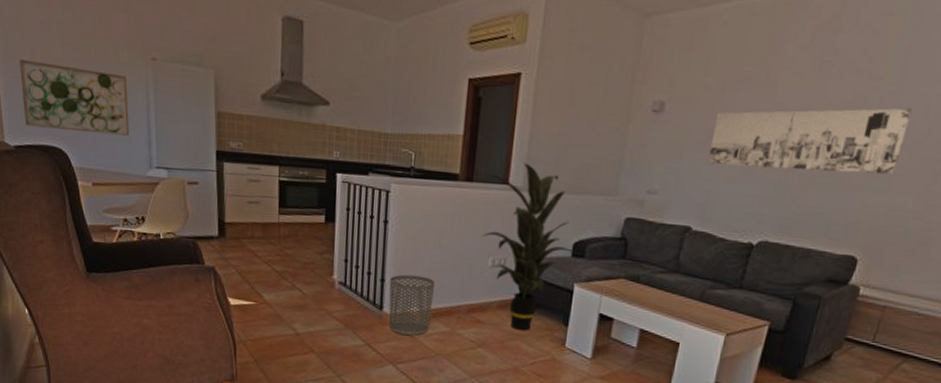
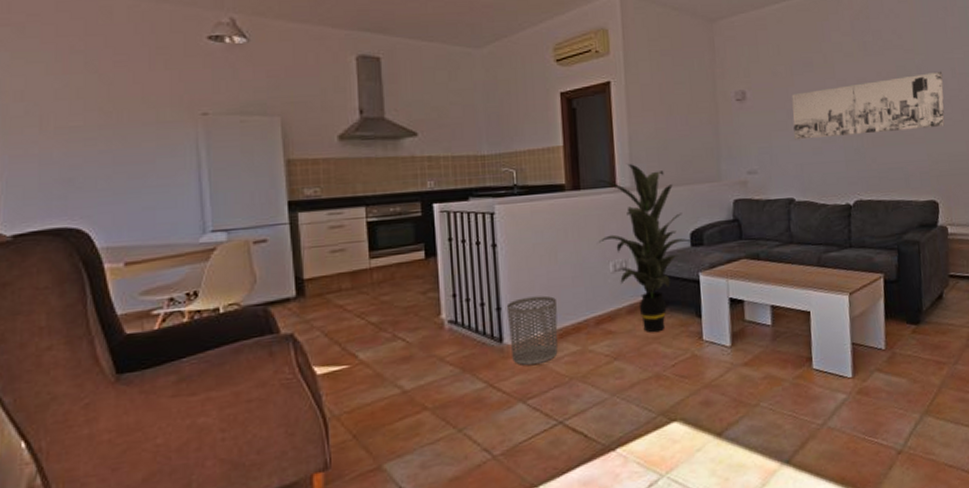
wall art: present [20,59,130,136] -> none [23,133,176,210]

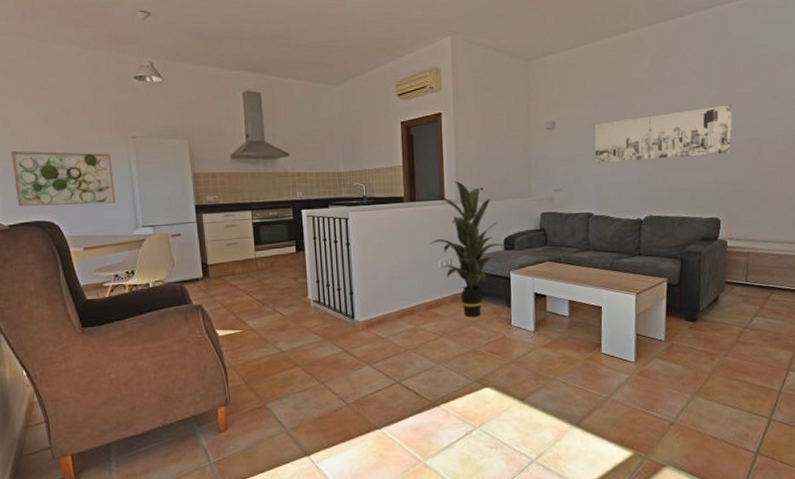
wall art: none [23,133,176,210] -> present [11,151,116,207]
waste bin: present [506,295,558,366] -> none [357,284,397,338]

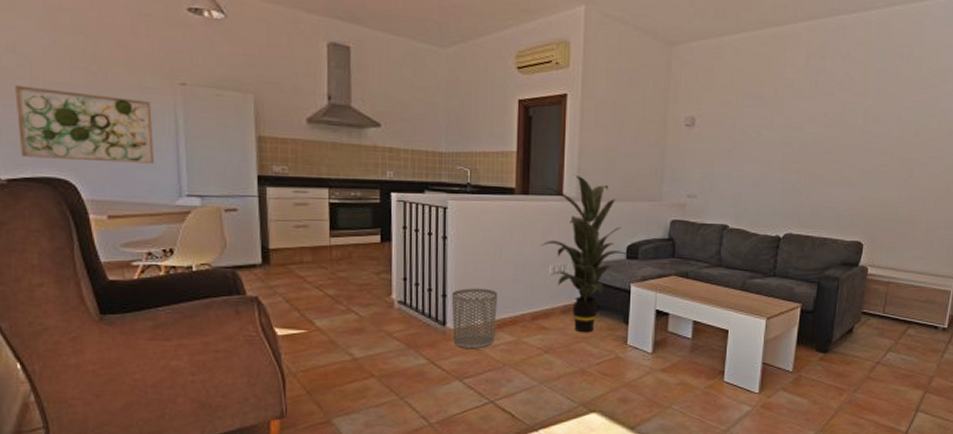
waste bin: none [357,284,397,338] -> present [451,288,497,349]
wall art: present [594,104,733,164] -> none [735,118,888,173]

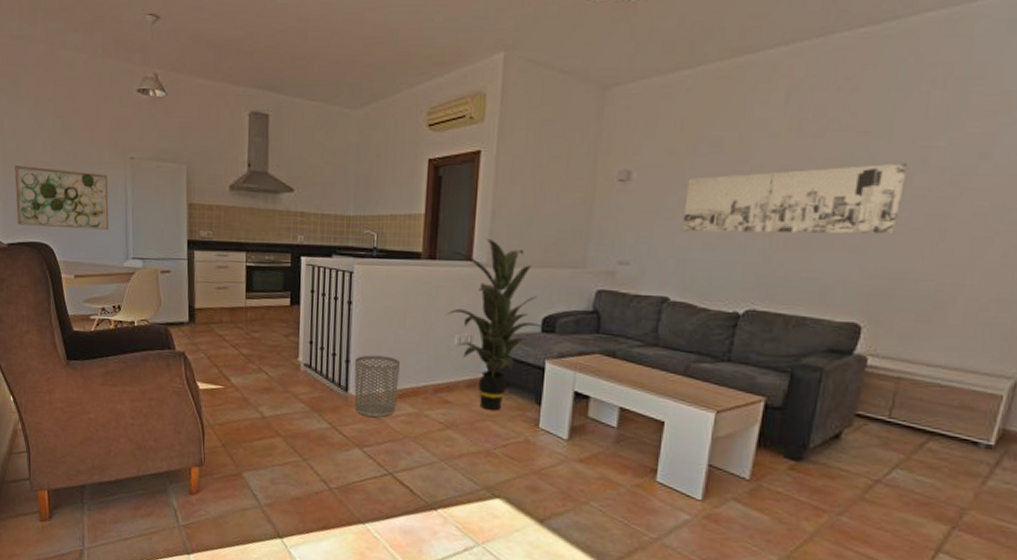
wall art: none [735,118,888,173] -> present [681,162,908,235]

